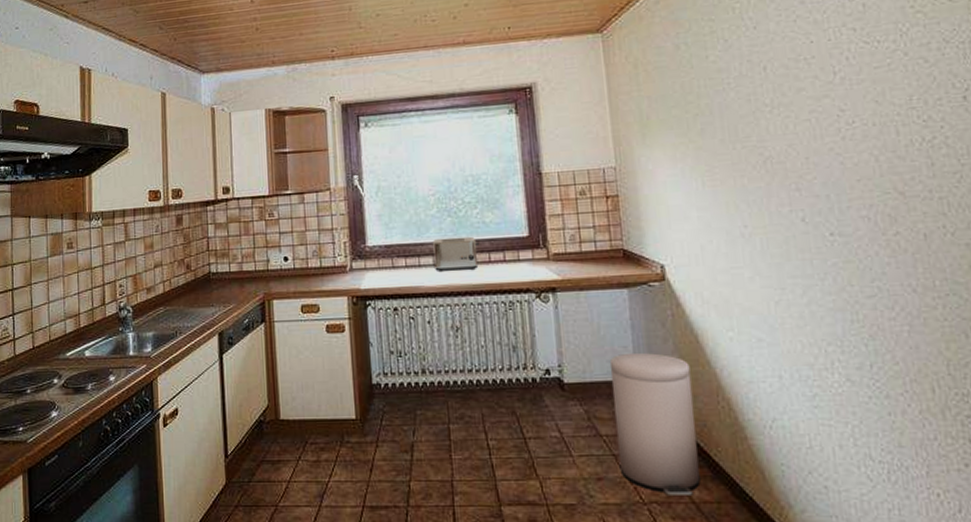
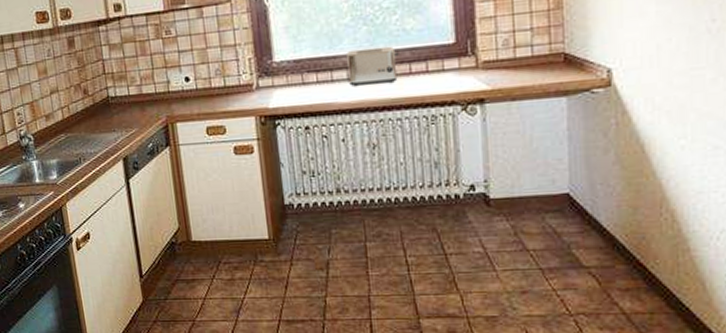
pedal bin: present [609,352,701,497] -> none [541,164,634,308]

